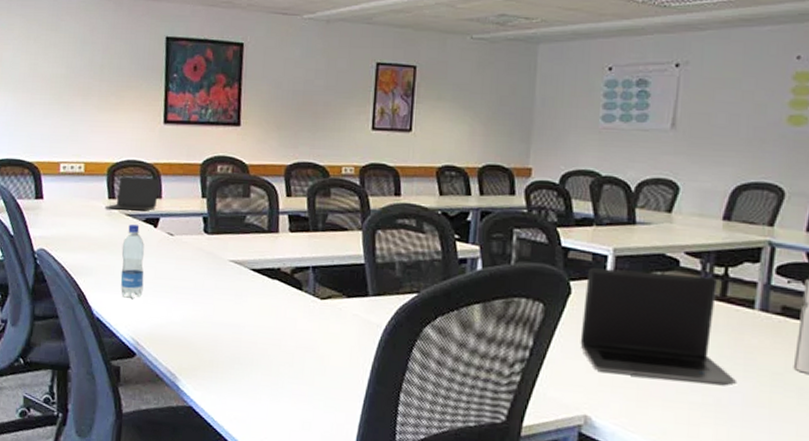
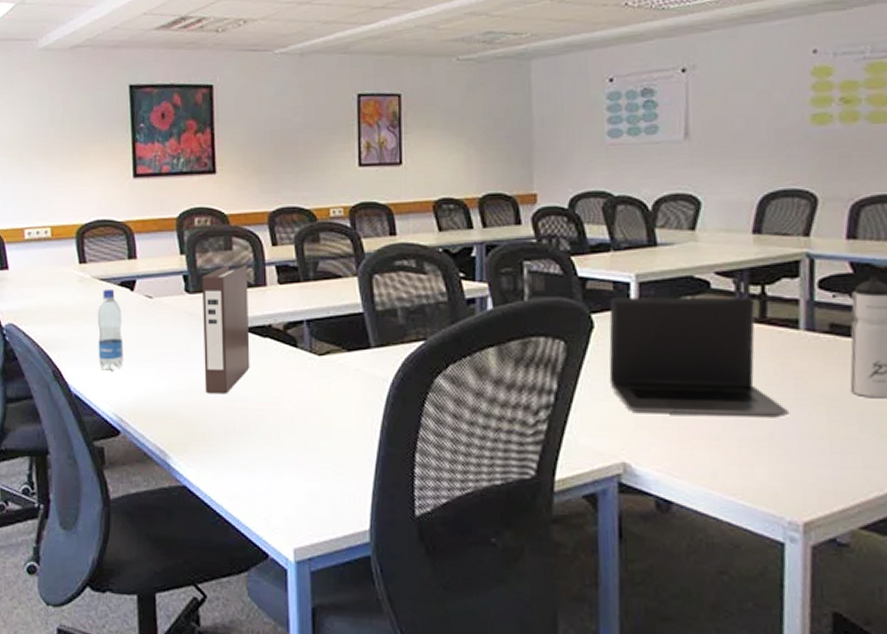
laptop: present [104,176,160,211] -> none [75,237,133,275]
binder: none [215,210,263,328] -> present [201,264,250,394]

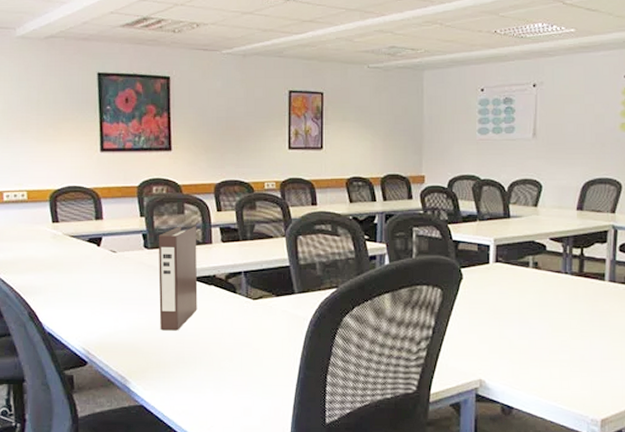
bottle: present [97,290,124,371] -> none [68,245,91,312]
laptop computer: present [609,297,790,418] -> none [472,256,596,345]

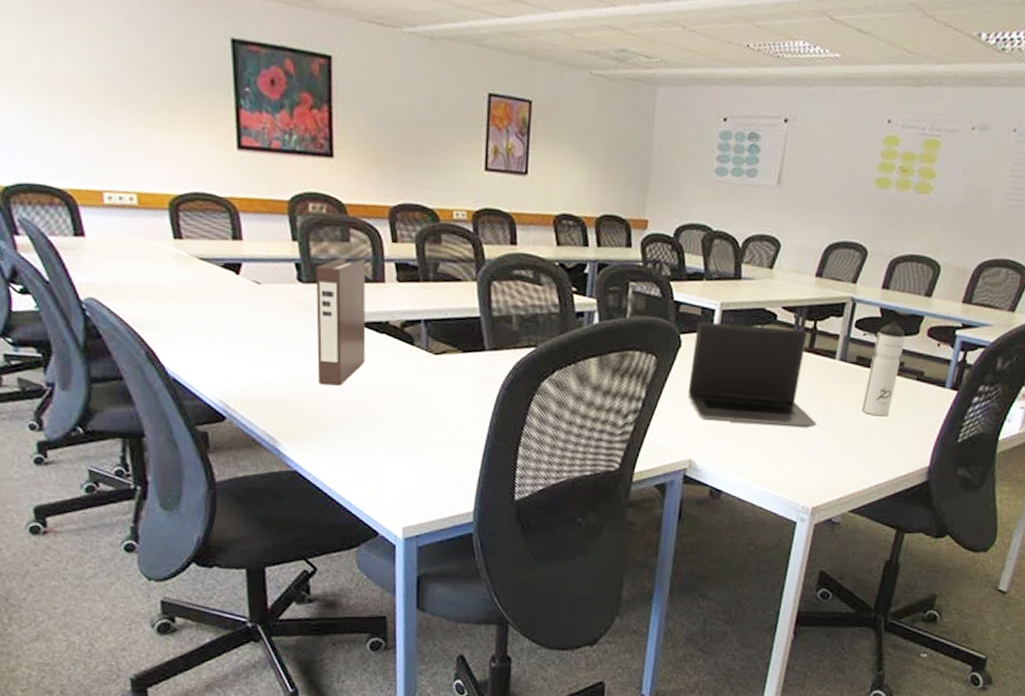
laptop computer: none [472,256,596,345] -> present [687,321,818,428]

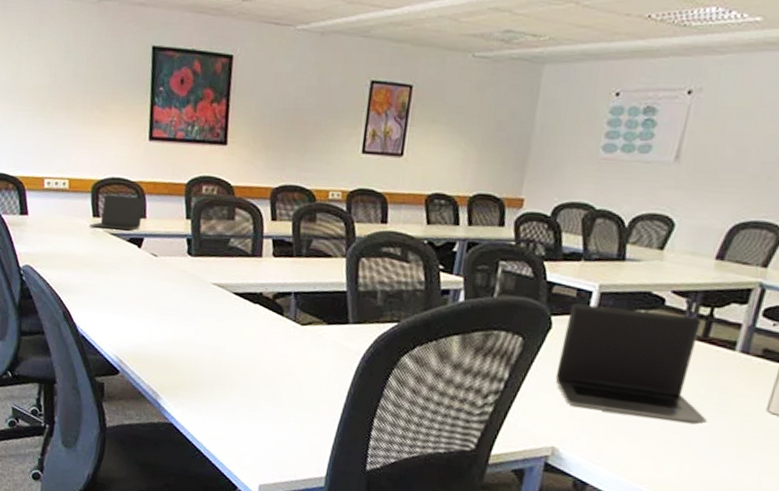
laptop: none [169,211,238,255] -> present [89,194,144,231]
binder: present [315,257,366,386] -> none [197,233,247,350]

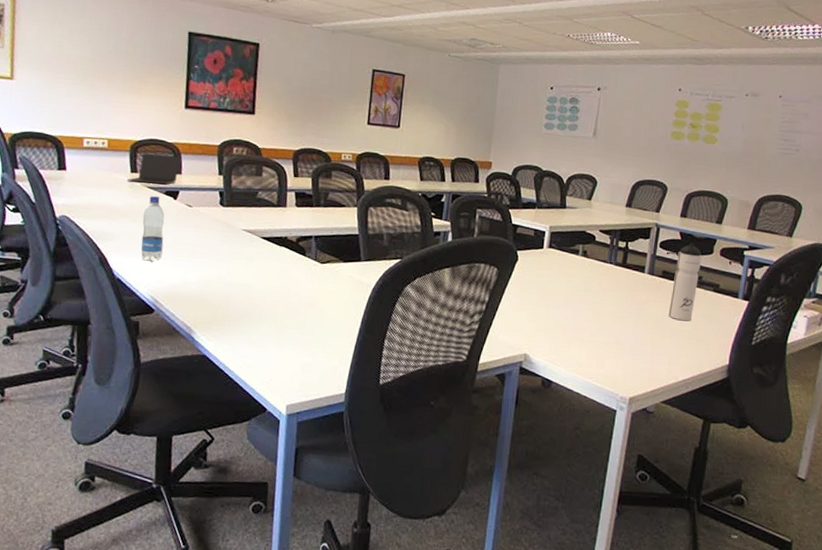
bottle: none [104,244,129,318] -> present [141,196,165,262]
laptop computer: present [555,303,708,425] -> none [523,241,632,330]

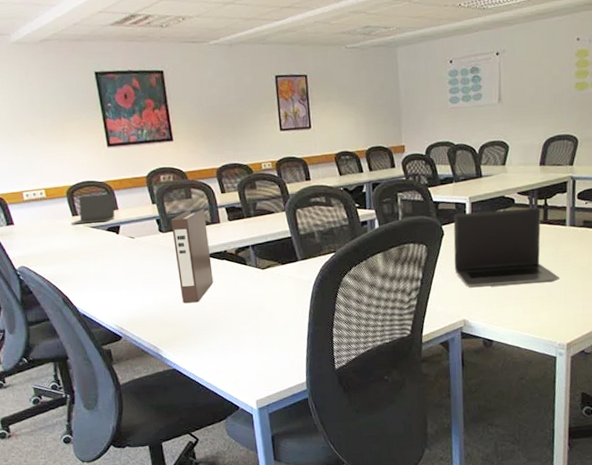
bottle: present [141,196,165,262] -> none [92,234,118,295]
binder: none [229,187,273,287] -> present [170,208,214,303]
laptop computer: none [523,241,632,330] -> present [453,208,560,288]

